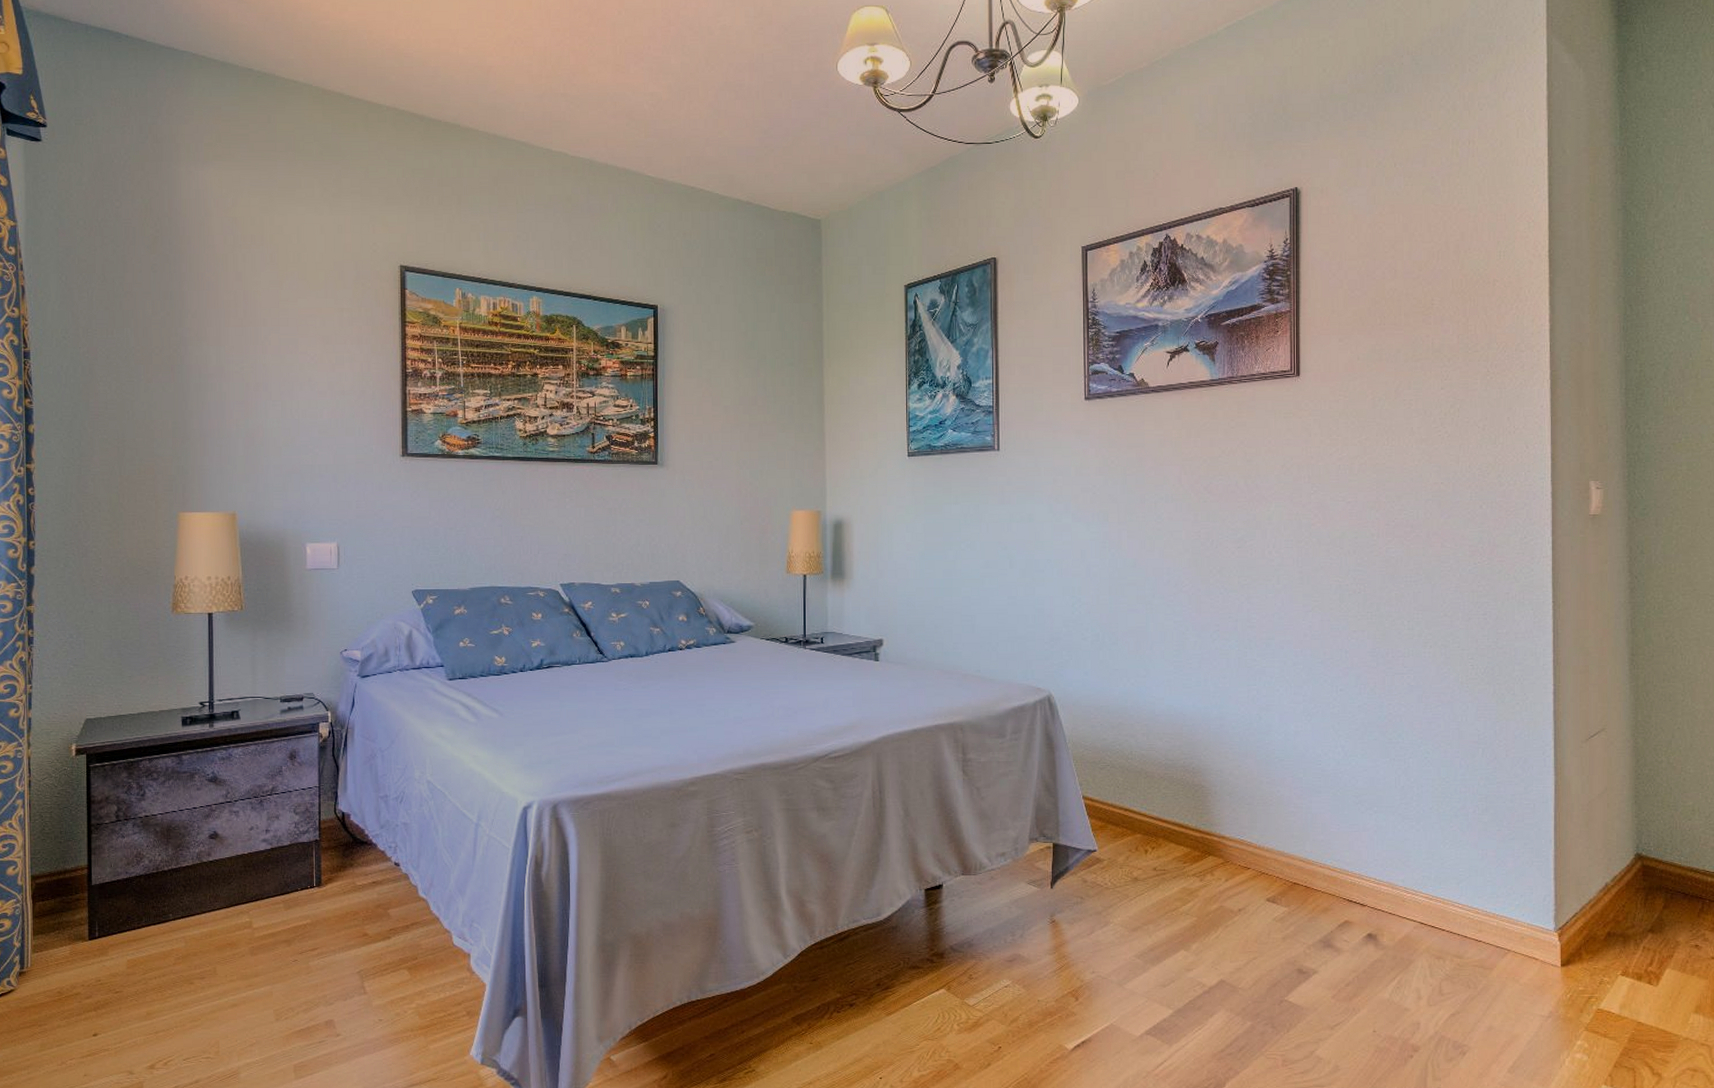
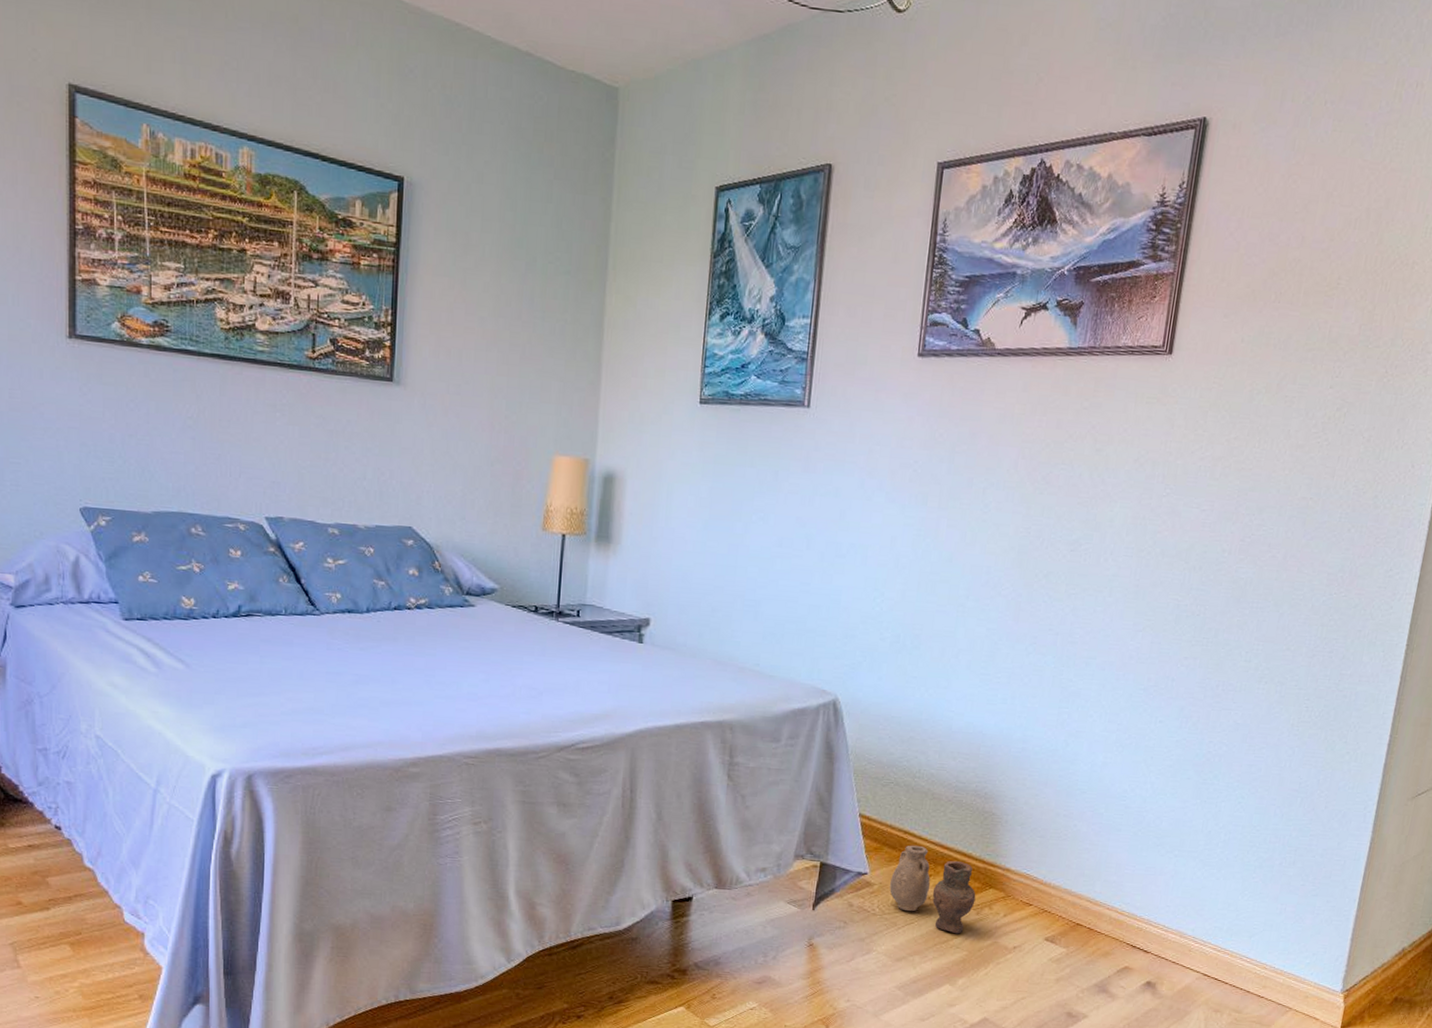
vase: none [1118,821,1197,901] -> present [889,845,976,934]

